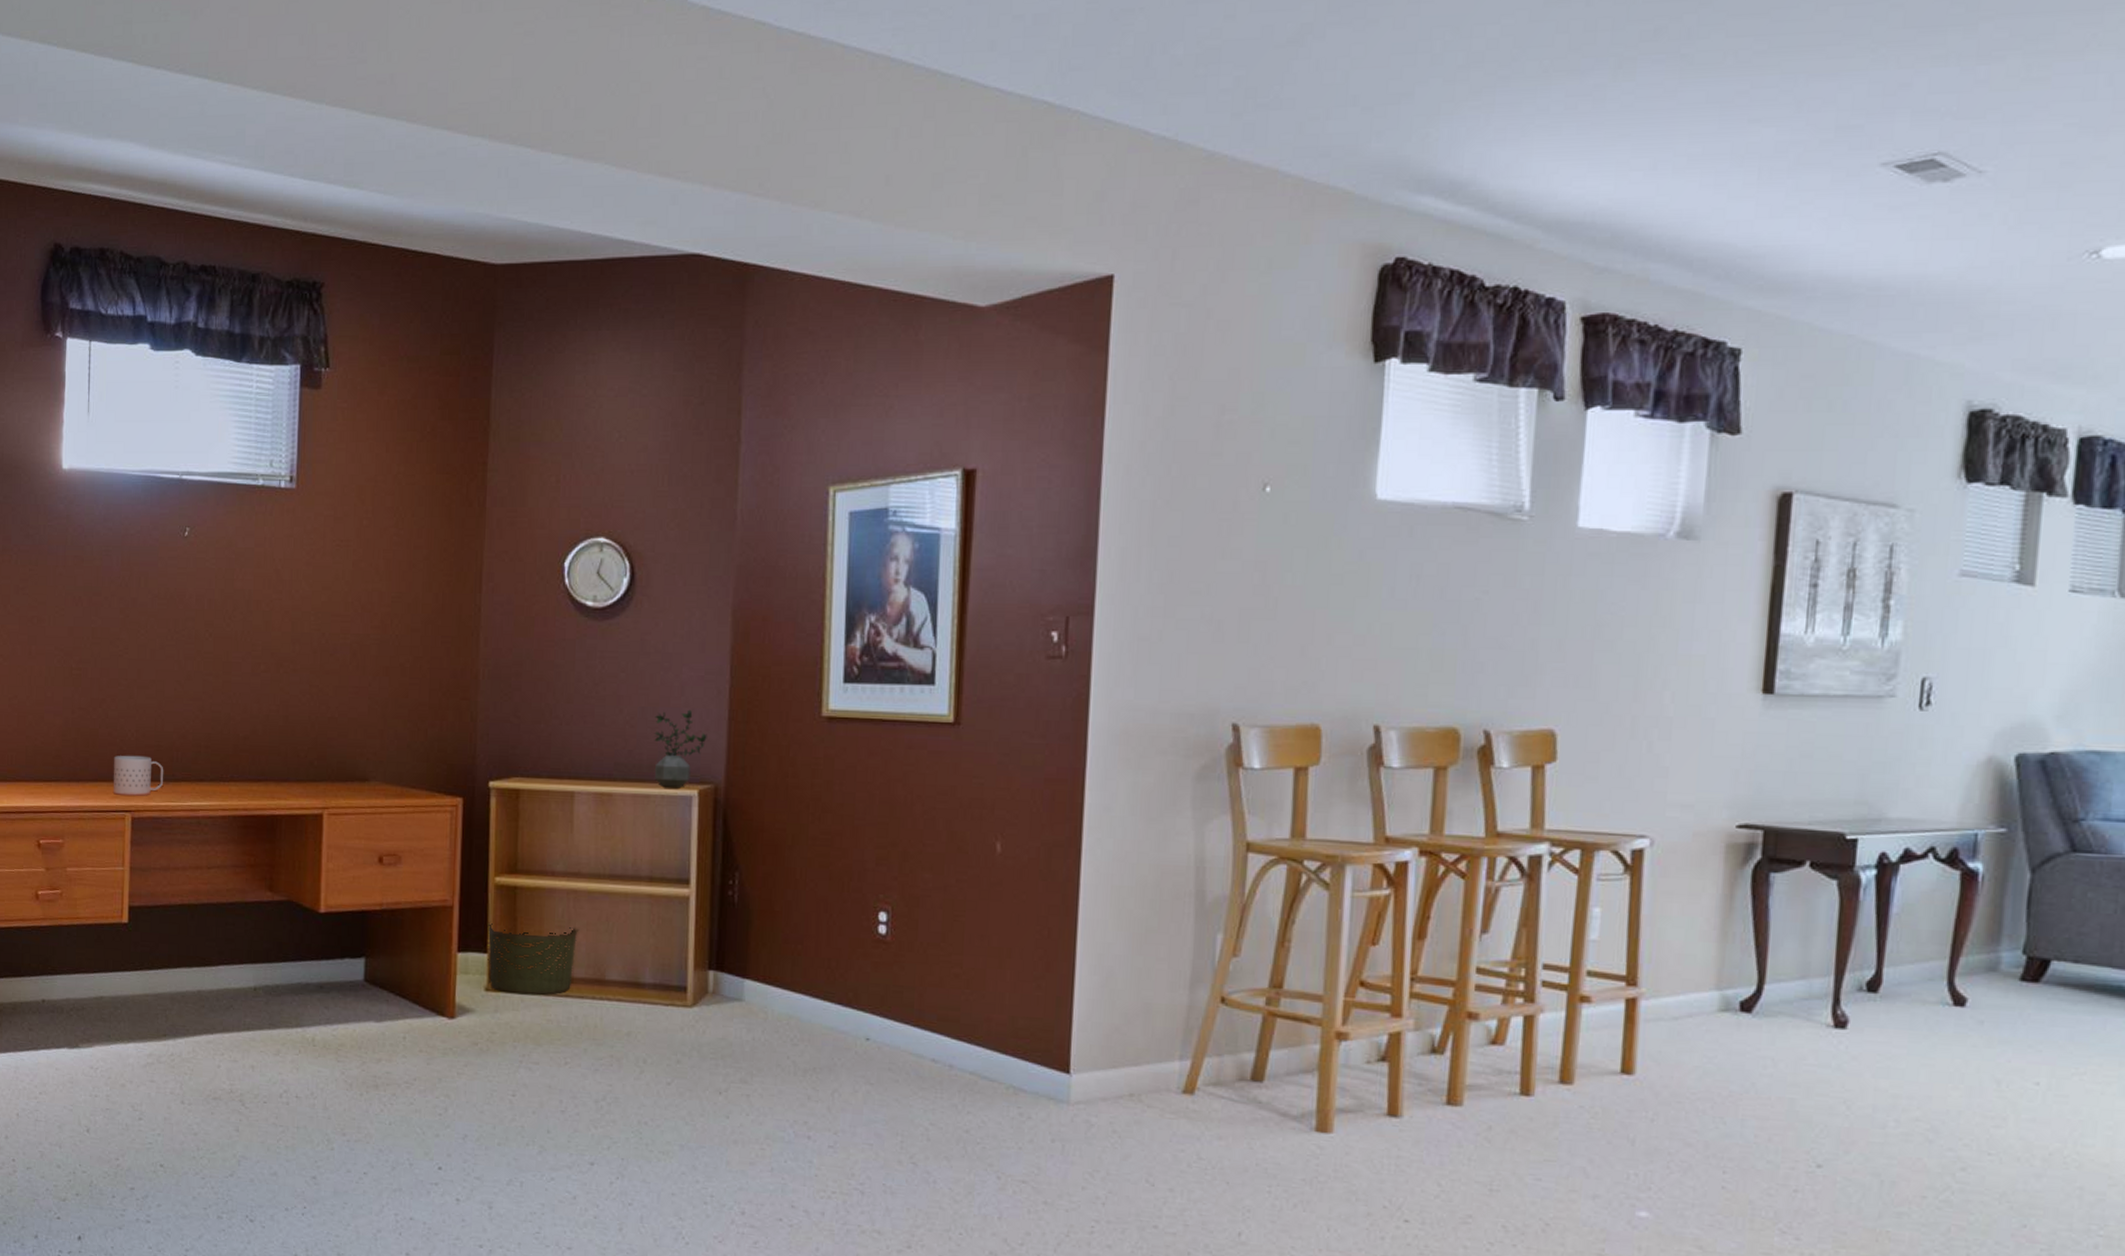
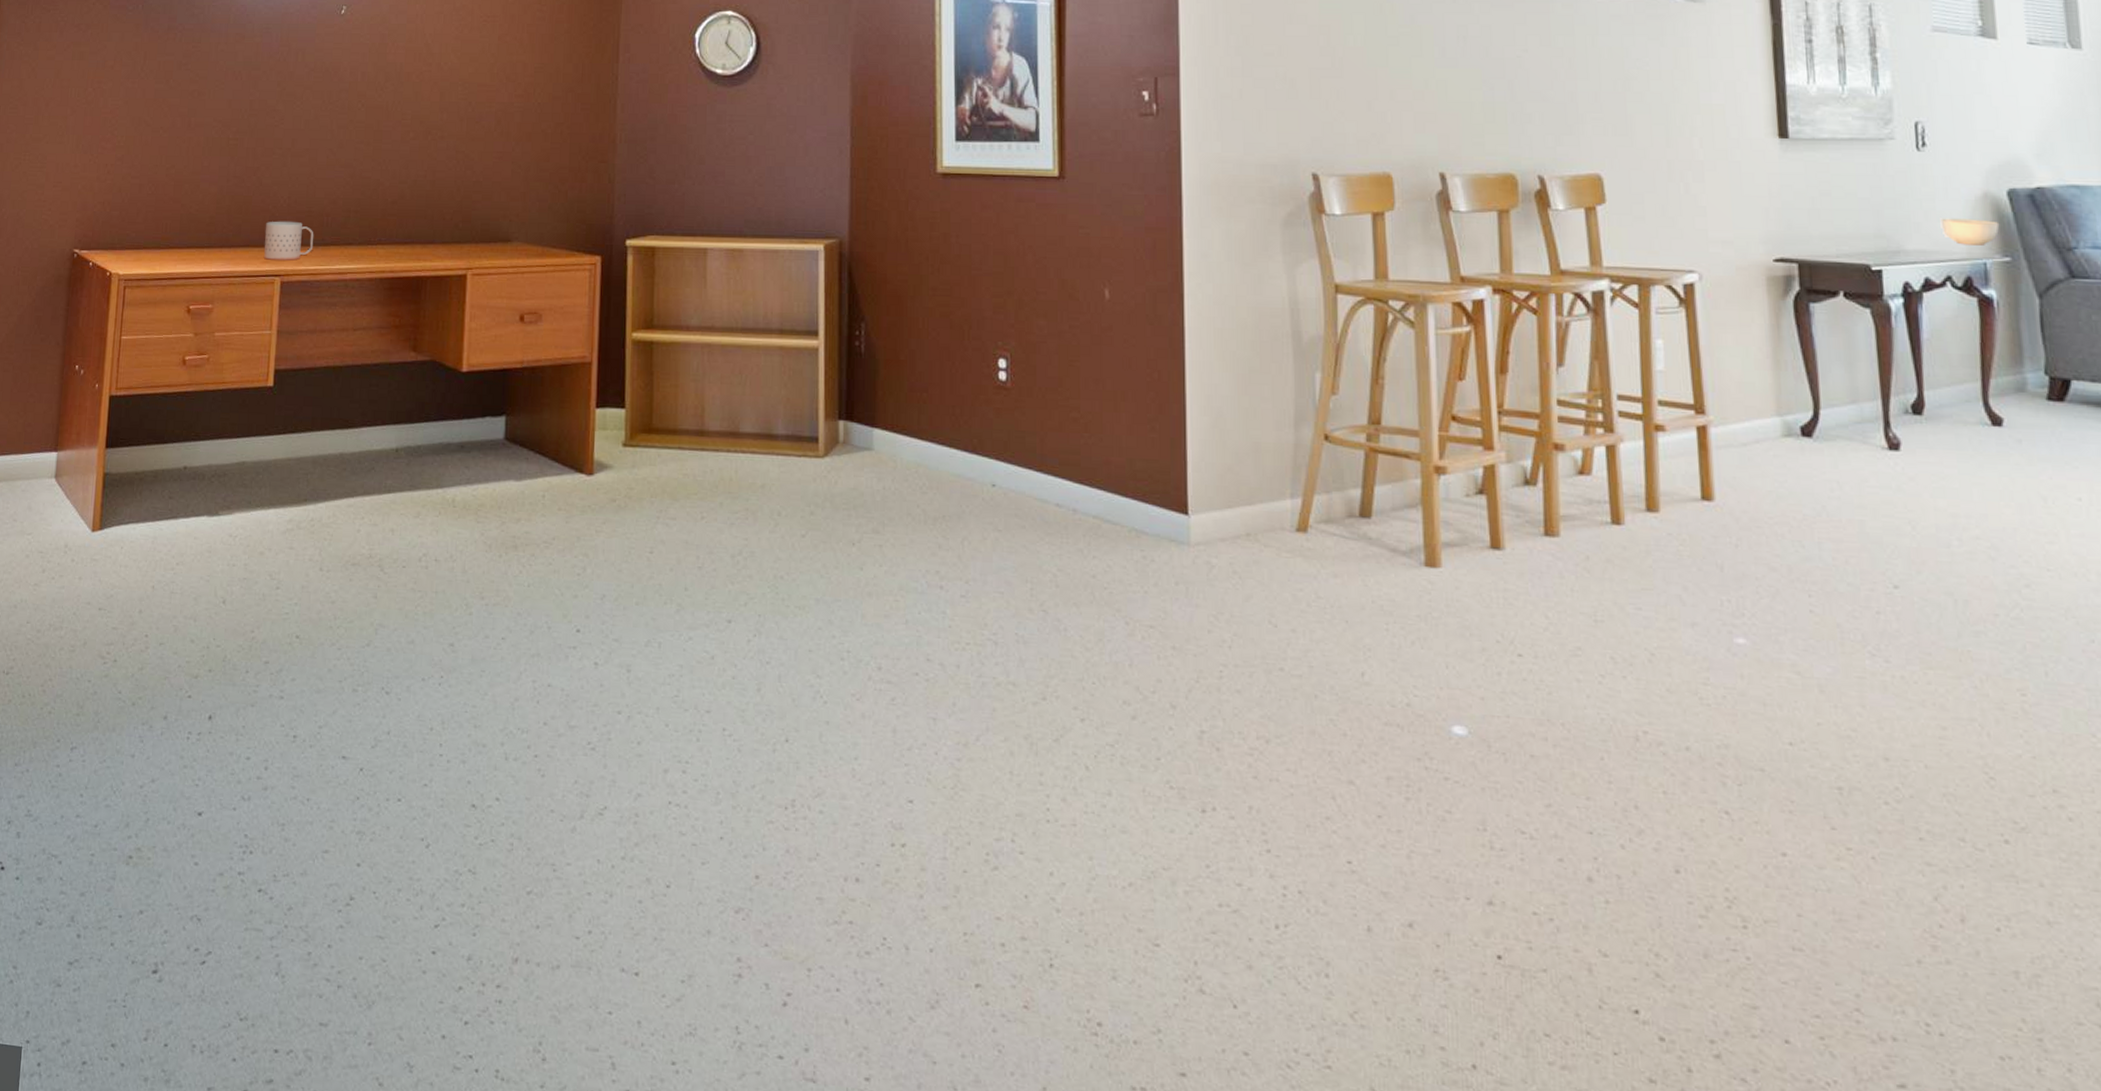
basket: present [487,922,580,995] -> none [625,377,714,449]
potted plant: present [654,709,707,790] -> none [781,168,831,245]
bowl: none [1934,784,2001,815] -> present [1942,218,2000,246]

